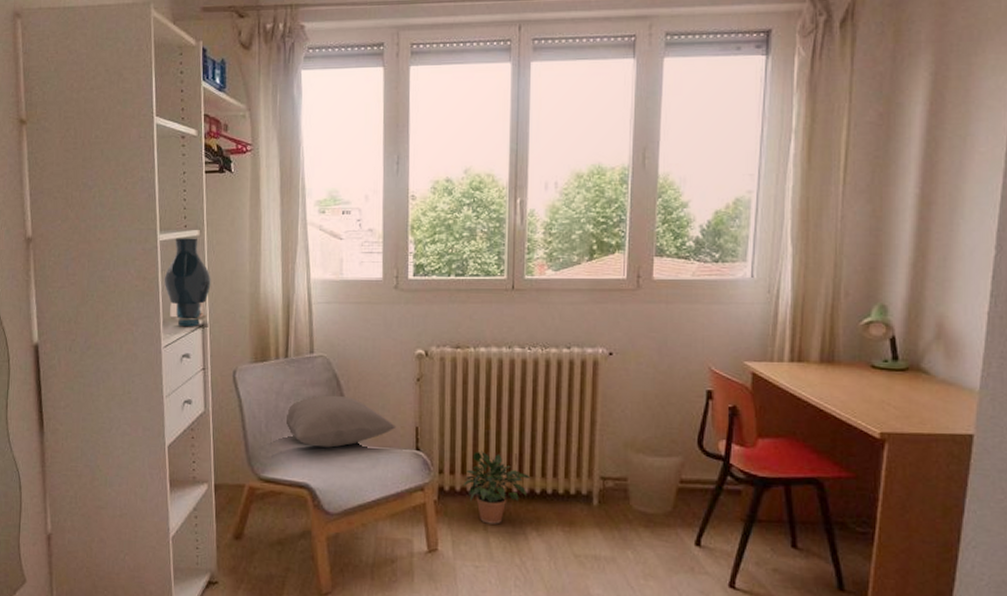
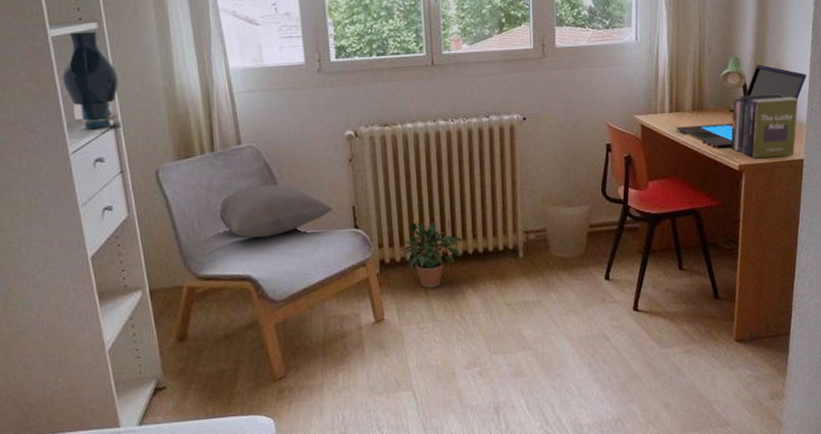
laptop: none [796,315,983,410] -> present [675,64,807,148]
books: none [871,350,968,430] -> present [731,94,798,159]

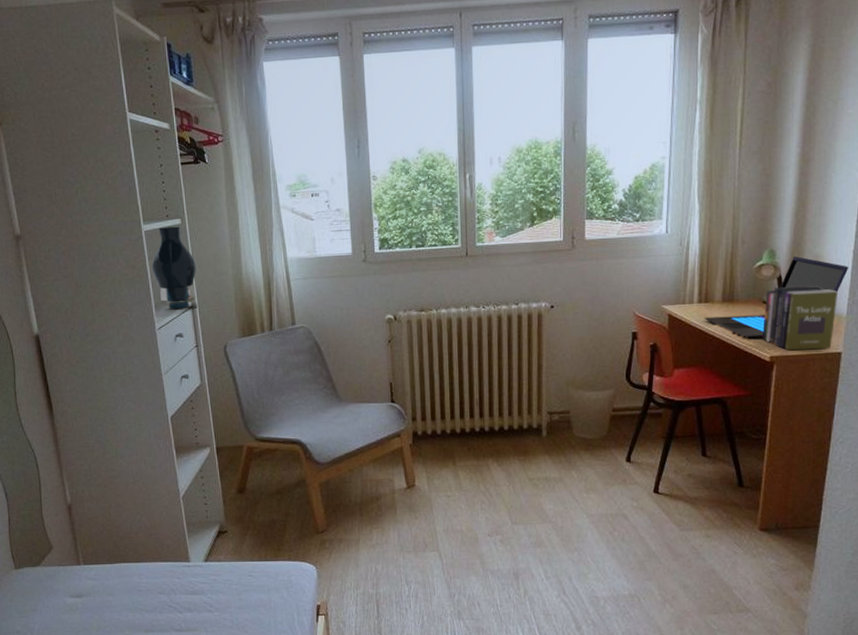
cushion: present [220,184,334,238] -> none [276,360,373,407]
potted plant: present [401,221,463,288] -> none [433,398,490,460]

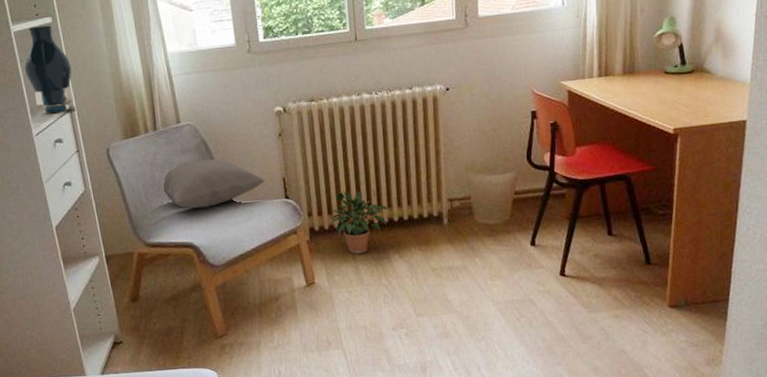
cushion: none [276,360,373,407] -> present [163,158,266,208]
potted plant: none [433,398,490,460] -> present [330,191,389,254]
laptop: present [704,256,849,339] -> none [605,23,752,112]
books: present [763,286,837,351] -> none [665,53,741,122]

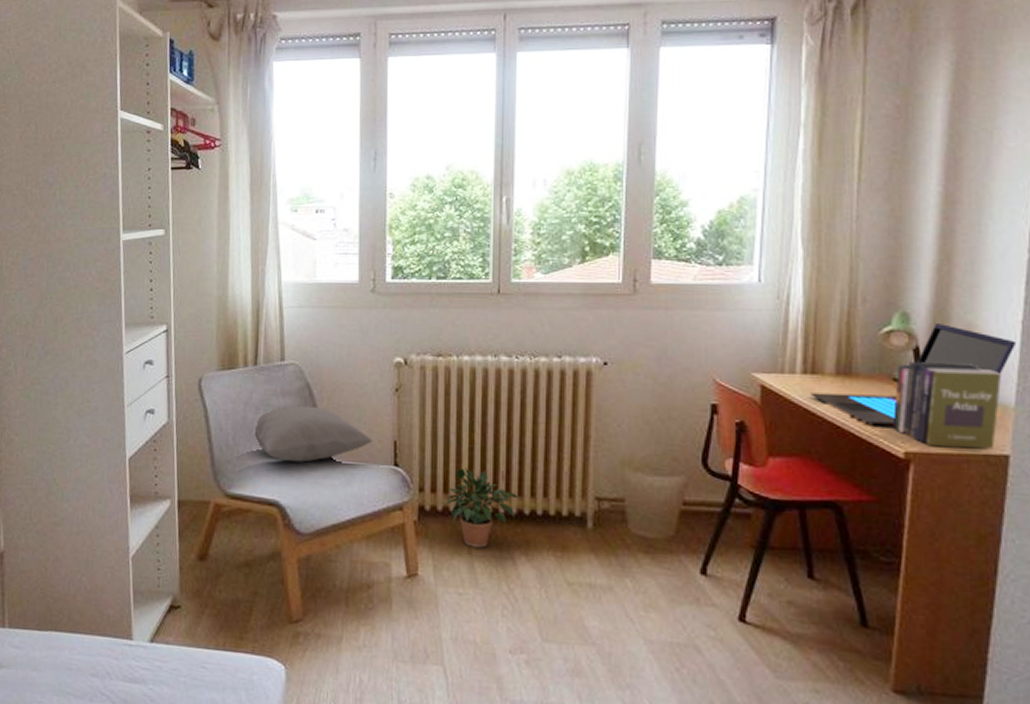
vase: present [23,25,73,113] -> none [126,237,177,331]
laptop: none [605,23,752,112] -> present [810,324,1017,427]
books: none [665,53,741,122] -> present [893,362,1001,450]

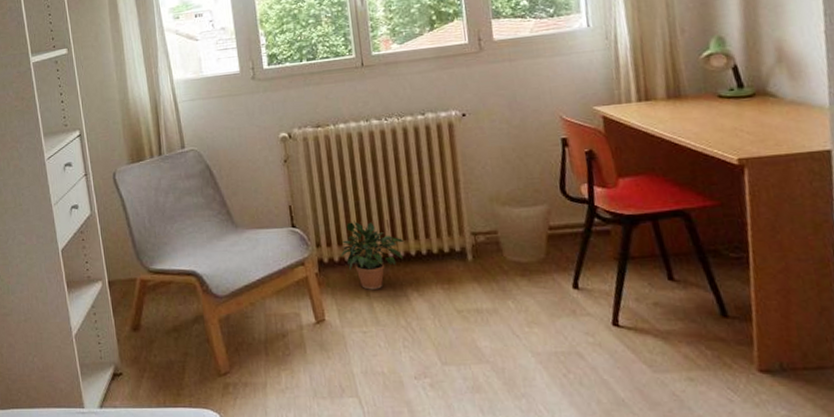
cushion: present [255,405,373,462] -> none [167,184,271,235]
laptop: present [810,324,1017,427] -> none [647,42,823,140]
books: present [893,362,1001,450] -> none [721,74,817,151]

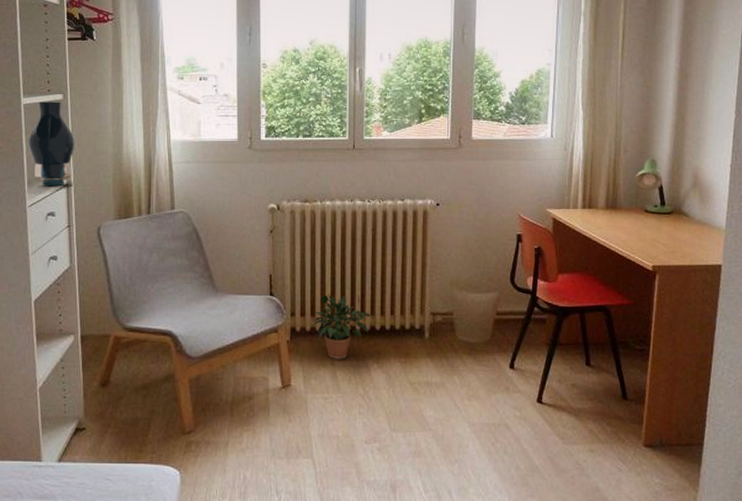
vase: none [40,56,84,138] -> present [28,101,75,186]

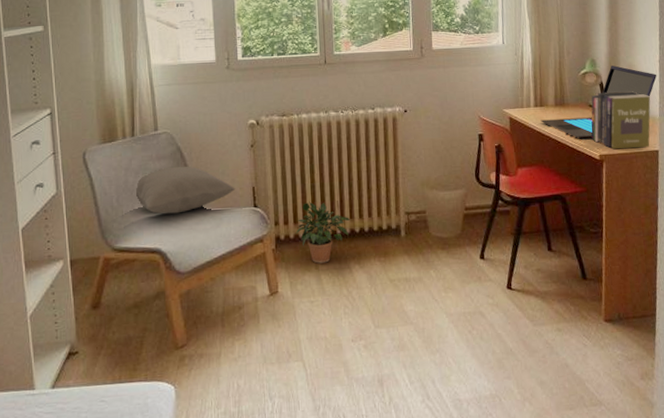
vase: present [28,101,75,186] -> none [10,33,57,115]
cushion: none [150,247,252,296] -> present [136,166,236,214]
laptop: none [588,168,727,247] -> present [540,65,657,139]
books: none [645,197,716,261] -> present [591,91,651,150]

